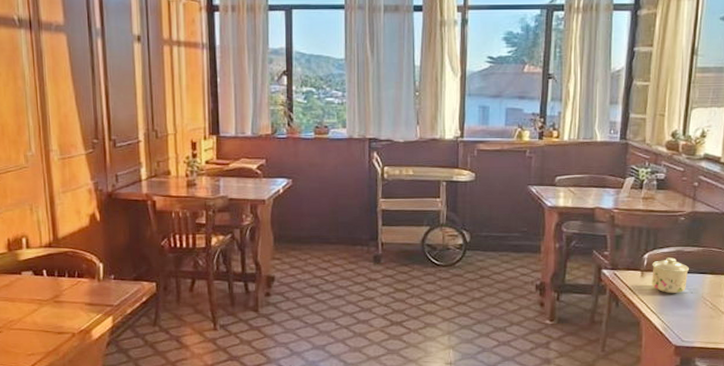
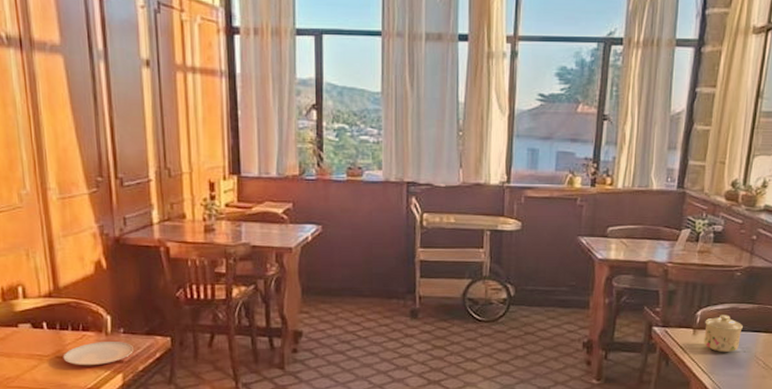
plate: none [60,287,124,310] -> present [63,342,135,366]

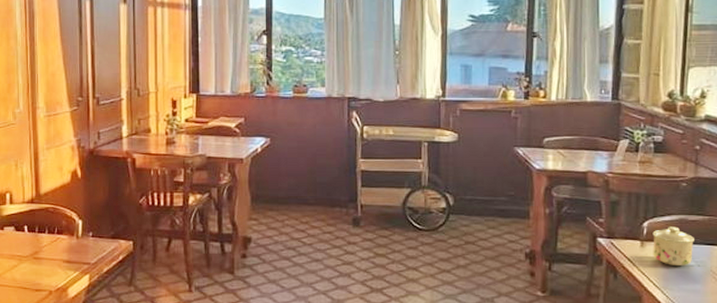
plate: present [63,342,135,366] -> none [39,244,101,267]

